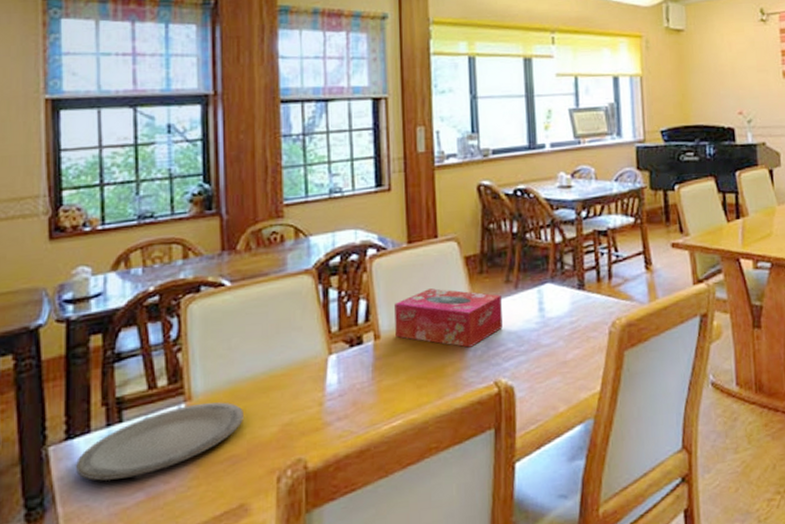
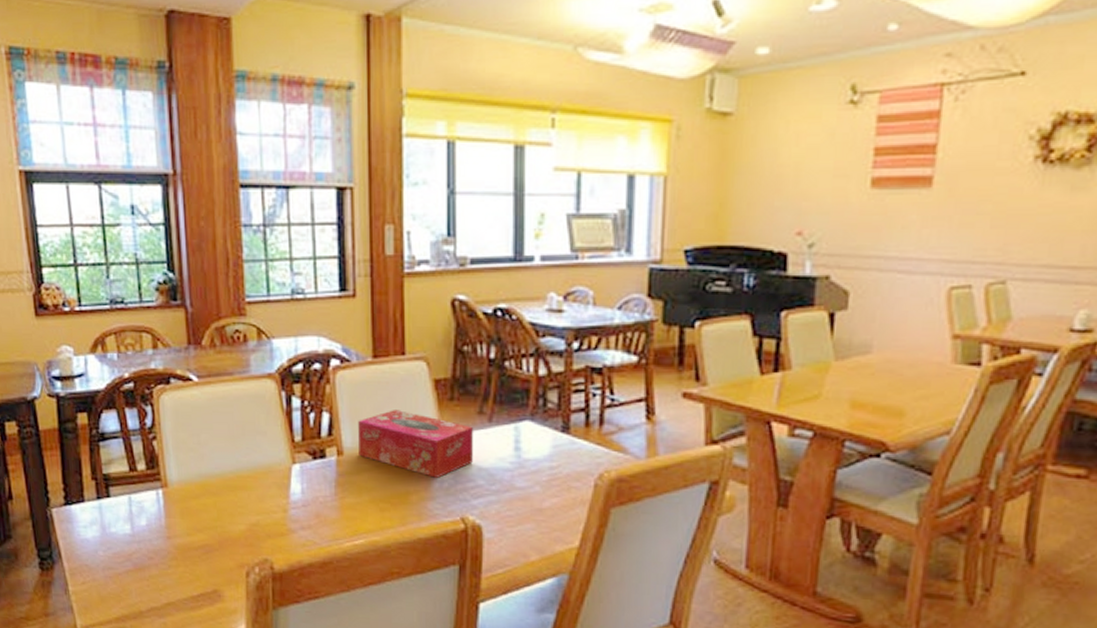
plate: present [75,402,243,481] -> none [74,491,214,548]

